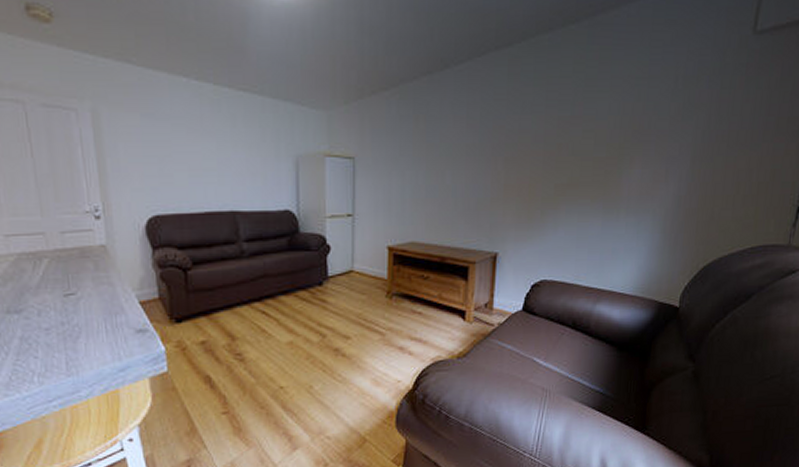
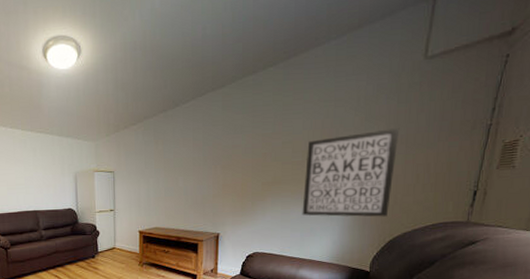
wall art: none [602,121,721,236] -> present [302,128,400,217]

